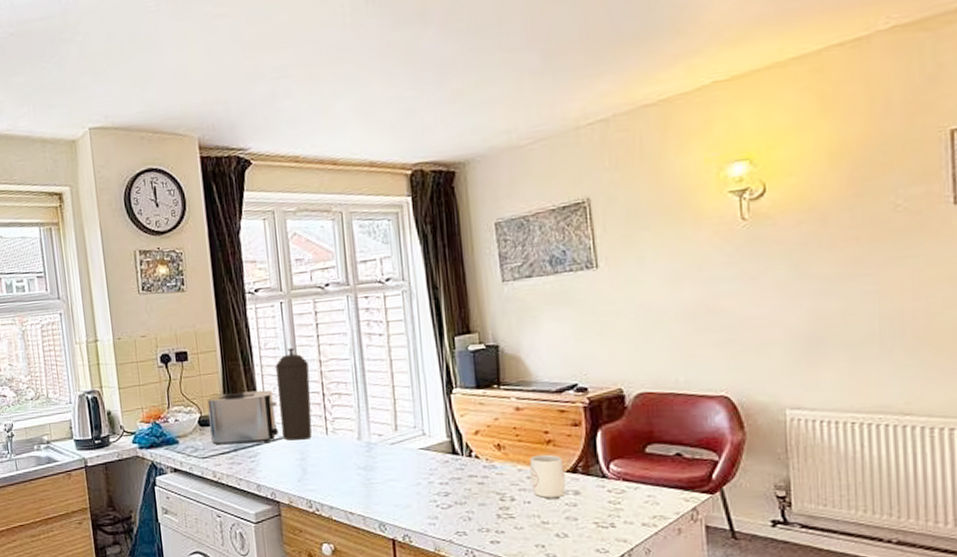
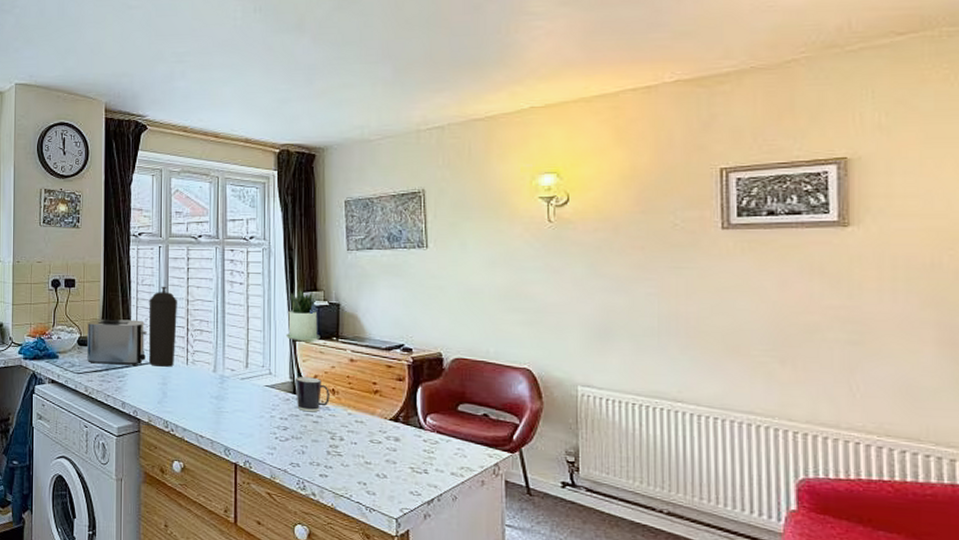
planter: none [437,334,479,394] -> present [286,290,321,342]
mug: none [453,433,495,473] -> present [295,377,330,412]
mug: present [529,454,566,498] -> none [358,402,388,441]

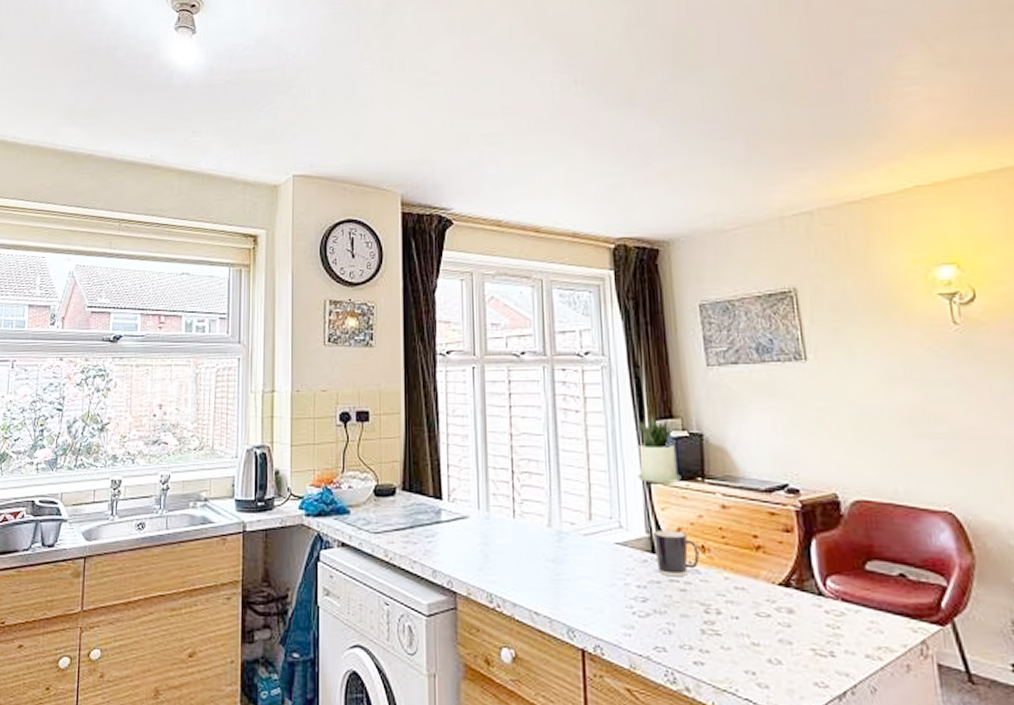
toaster: present [86,319,147,365] -> none [385,461,461,521]
canister: present [148,286,178,367] -> none [462,417,500,521]

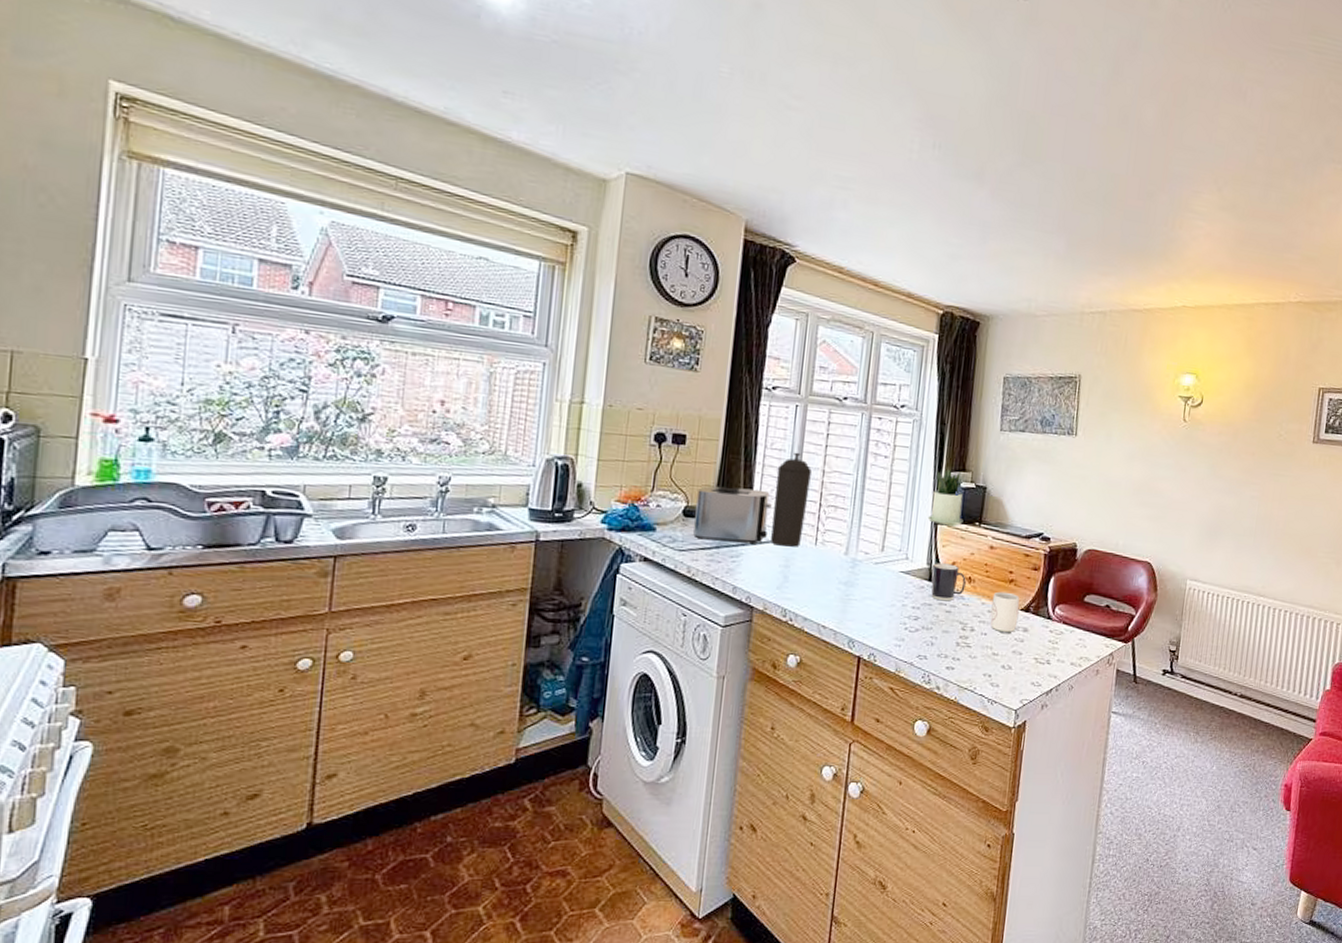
toaster: none [385,461,461,521] -> present [692,485,772,544]
canister: none [462,417,500,521] -> present [771,452,813,547]
mug: none [737,562,778,614] -> present [990,591,1020,632]

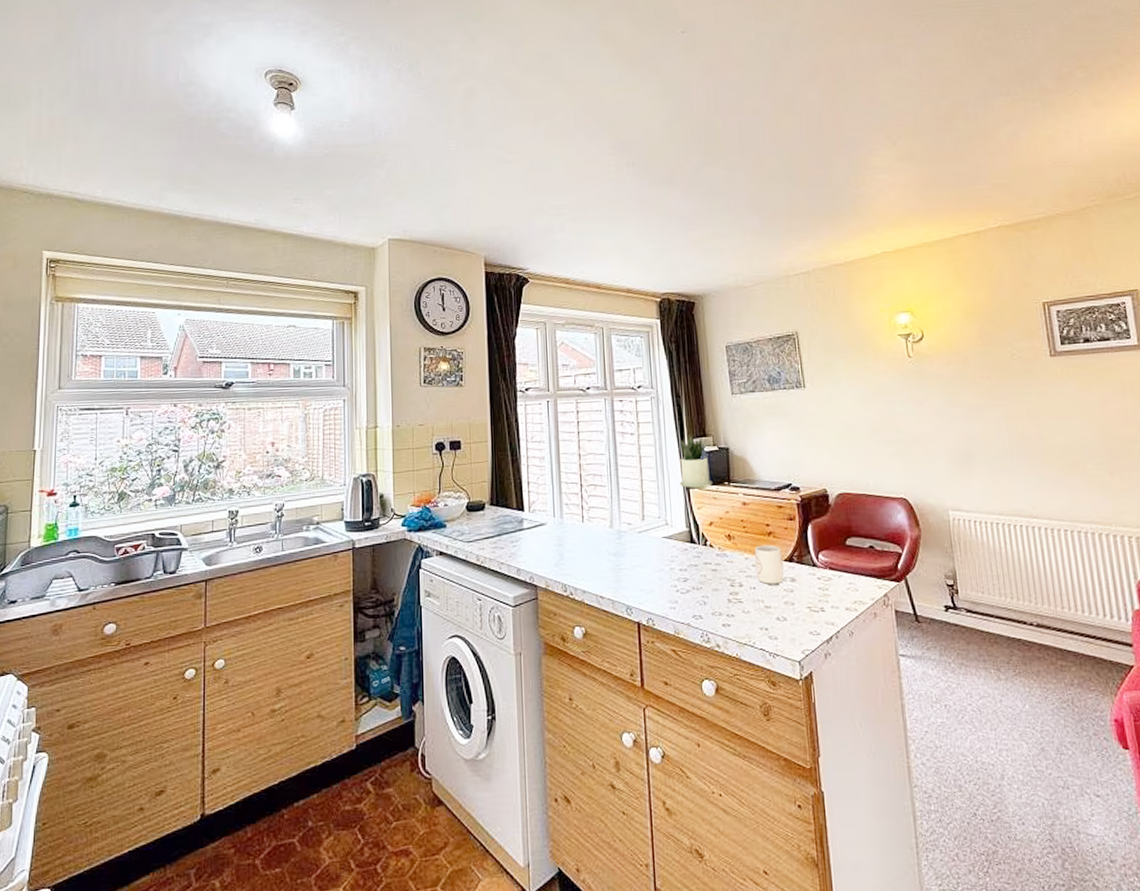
toaster: present [692,485,772,544] -> none [476,479,540,530]
canister: present [771,452,813,547] -> none [539,442,570,527]
mug: present [931,563,966,601] -> none [691,524,726,561]

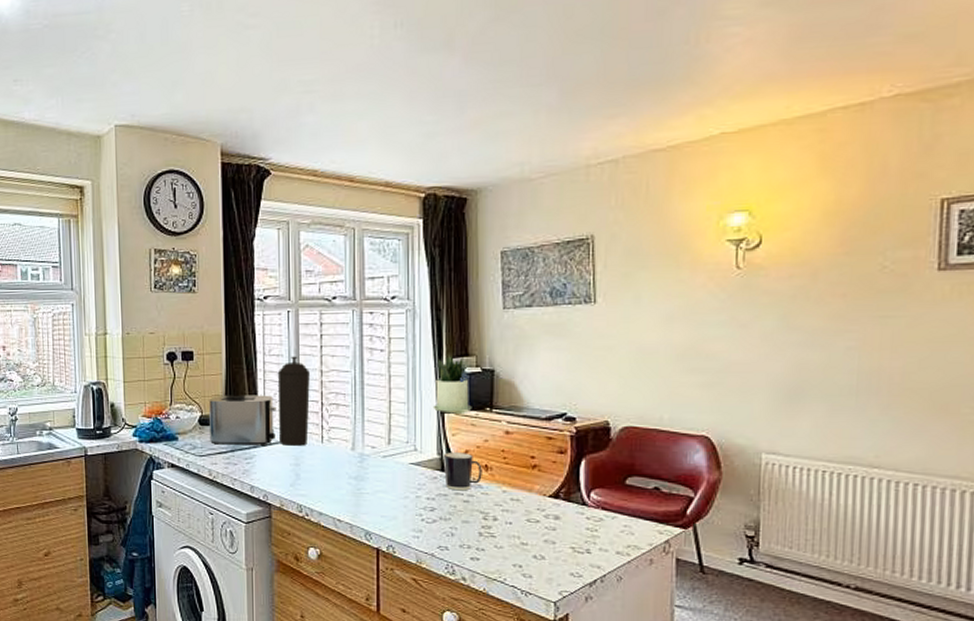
toaster: none [476,479,540,530] -> present [209,395,276,445]
canister: none [539,442,570,527] -> present [277,356,311,446]
mug: none [691,524,726,561] -> present [443,452,482,491]
mug: present [754,544,784,584] -> none [514,478,547,520]

